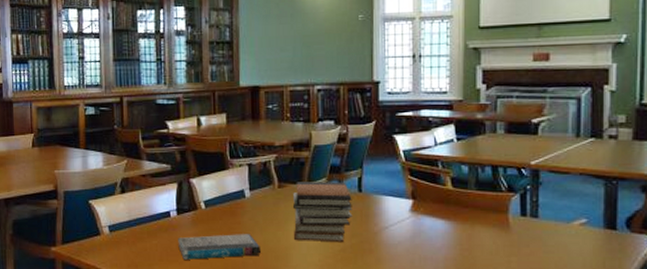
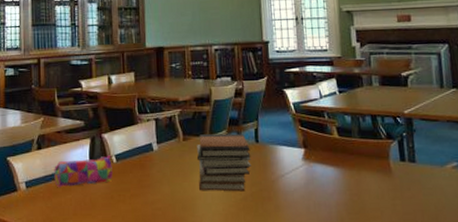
pencil case: none [138,201,201,233] -> present [54,155,113,188]
book: present [178,234,261,260] -> none [91,186,169,213]

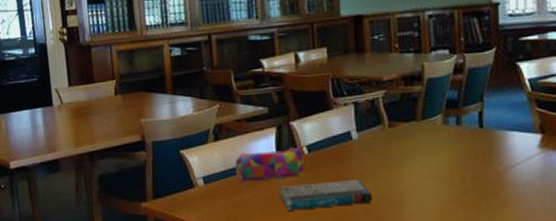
book: none [91,186,169,213] -> present [280,180,372,211]
book stack: present [196,133,252,192] -> none [405,117,474,185]

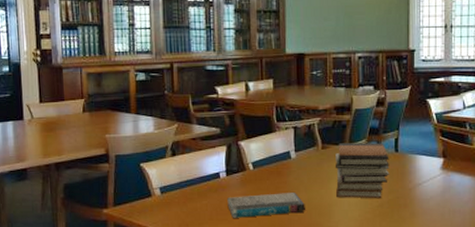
pencil case: present [235,146,304,184] -> none [189,162,249,194]
book stack: none [405,117,474,185] -> present [335,142,390,199]

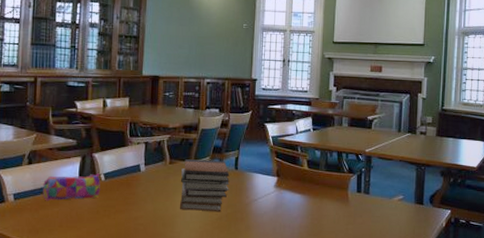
pencil case: none [189,162,249,194] -> present [43,173,101,201]
book: present [227,193,305,218] -> none [78,203,151,226]

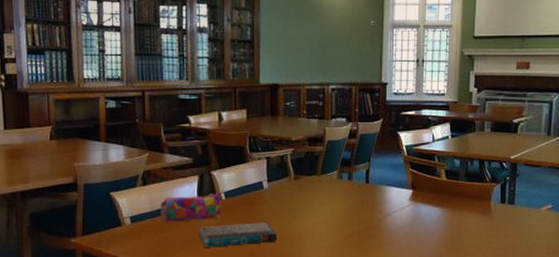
book: none [78,203,151,226] -> present [199,222,277,247]
book stack: present [180,159,230,212] -> none [306,174,360,229]

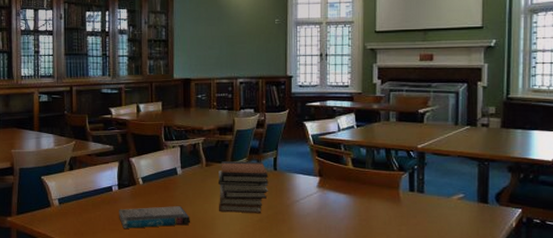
pencil case: present [160,192,221,223] -> none [85,177,139,205]
book stack: none [306,174,360,229] -> present [217,161,269,214]

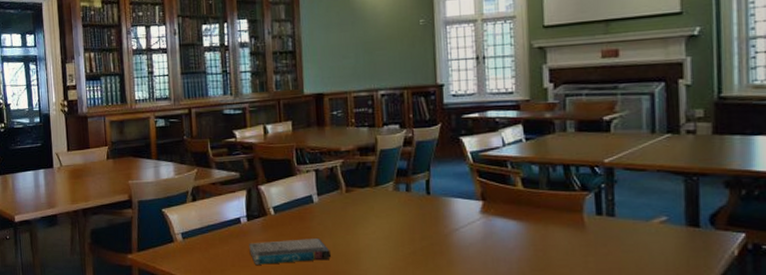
book stack: present [217,161,269,214] -> none [360,184,422,246]

